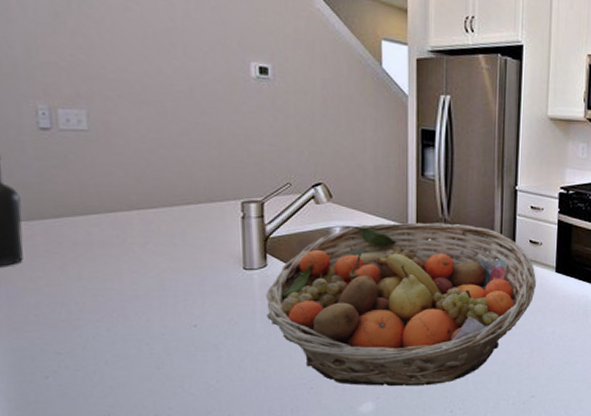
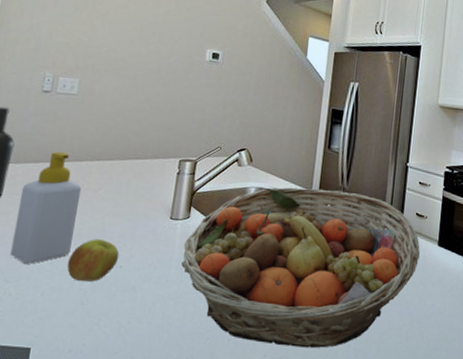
soap bottle: none [47,202,129,333] -> present [10,151,82,264]
apple: none [128,299,190,345] -> present [67,239,120,282]

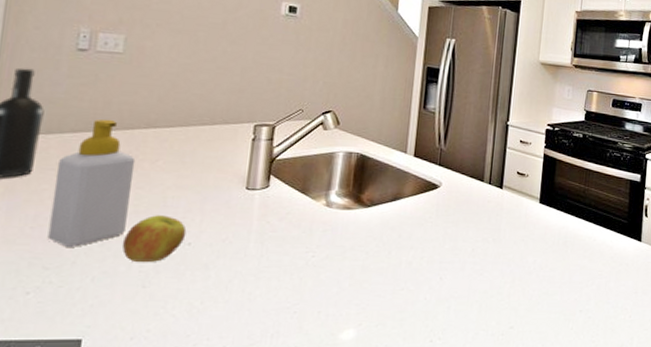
fruit basket: present [181,187,420,349] -> none [261,150,521,313]

